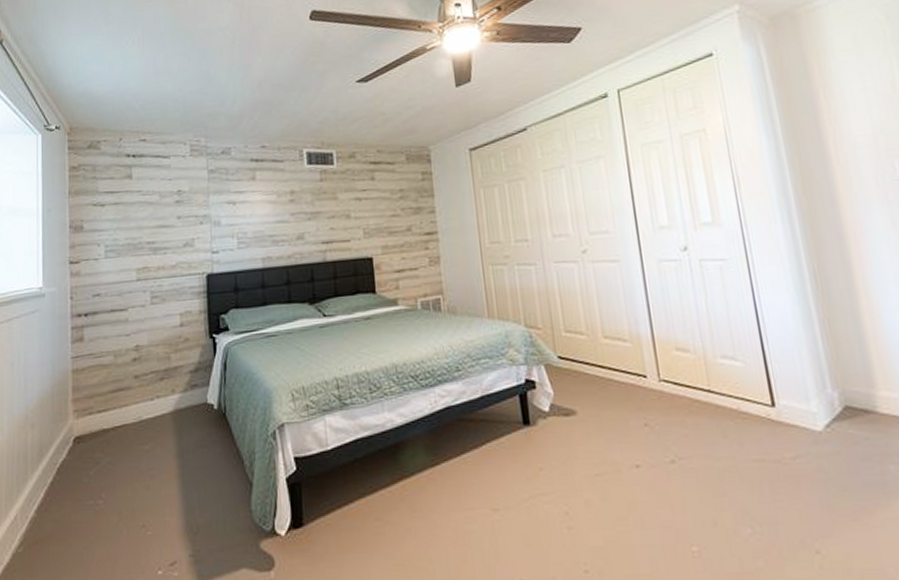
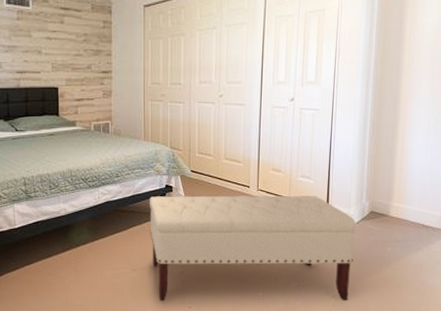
bench: none [505,385,845,561] -> present [150,195,357,301]

